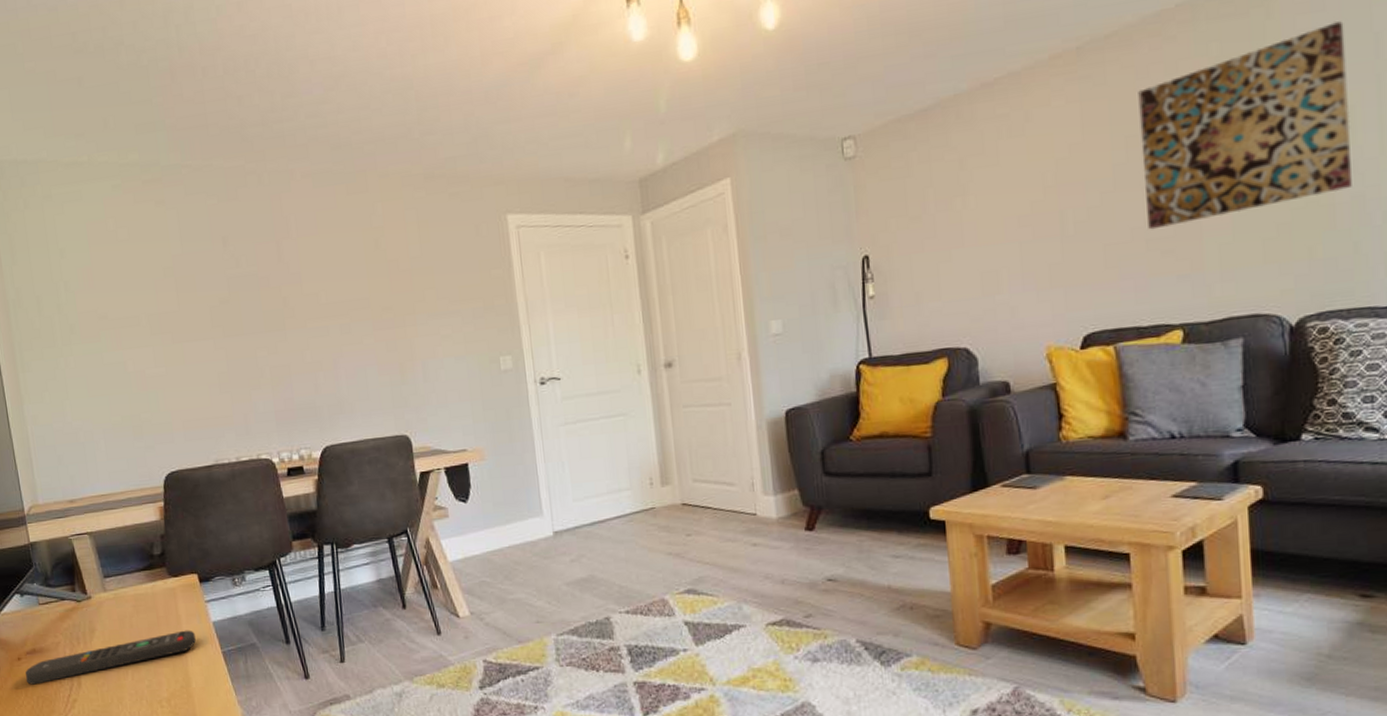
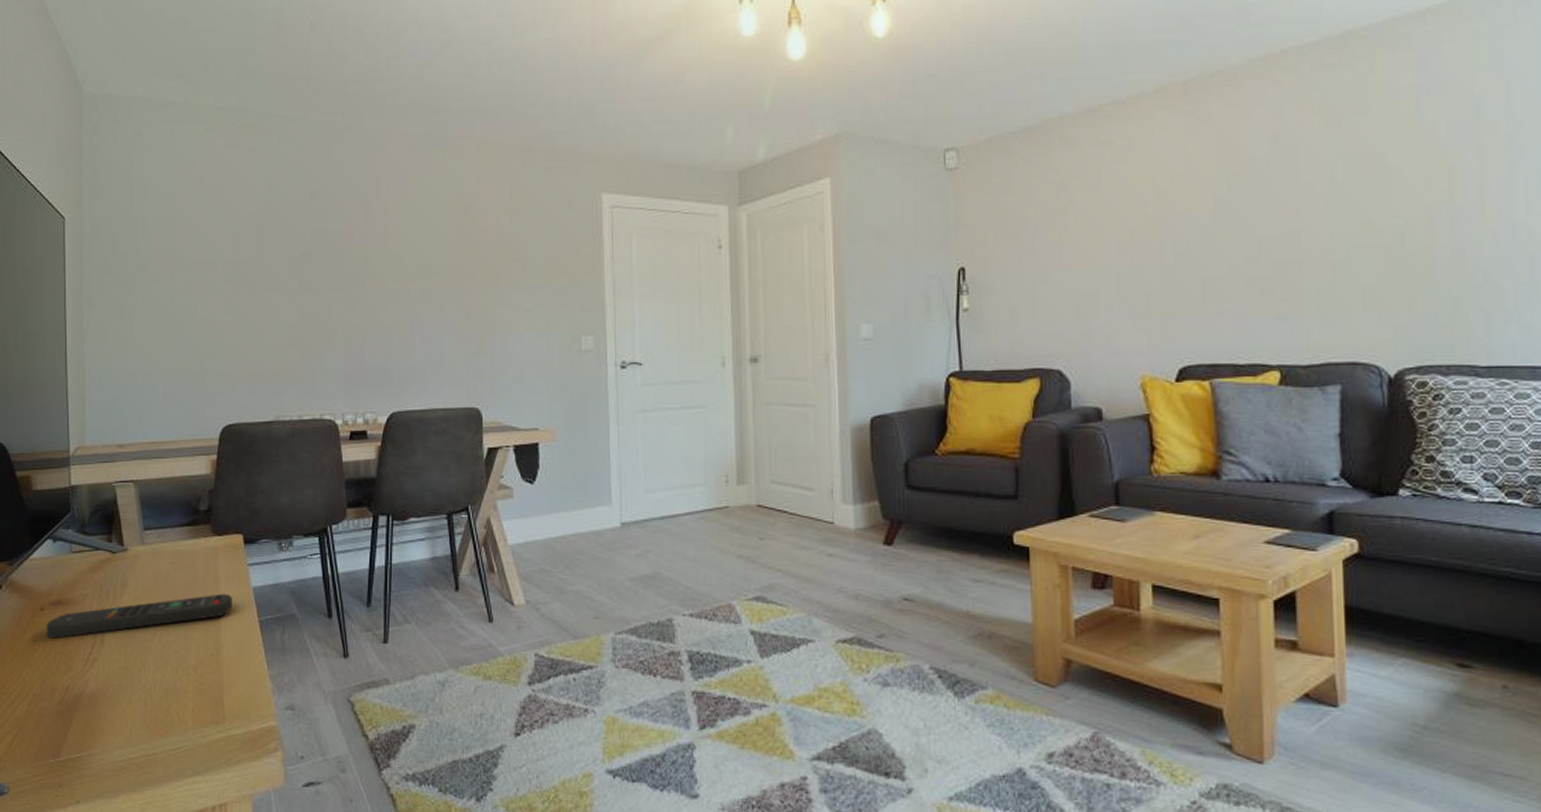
wall art: present [1138,21,1352,230] -> none [1241,81,1452,268]

